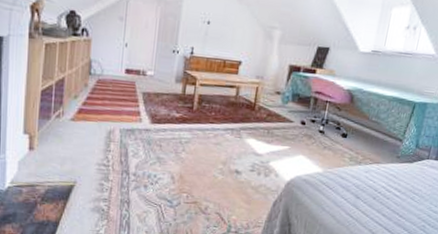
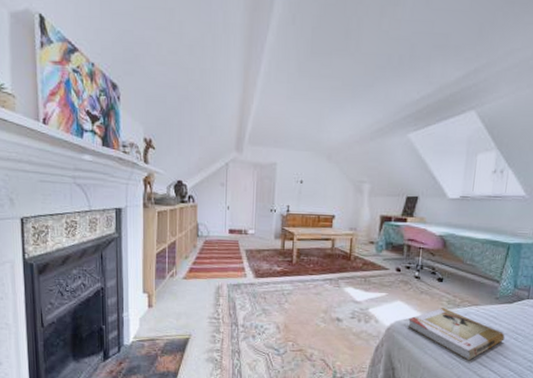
book: none [308,164,403,218] -> present [408,308,505,360]

